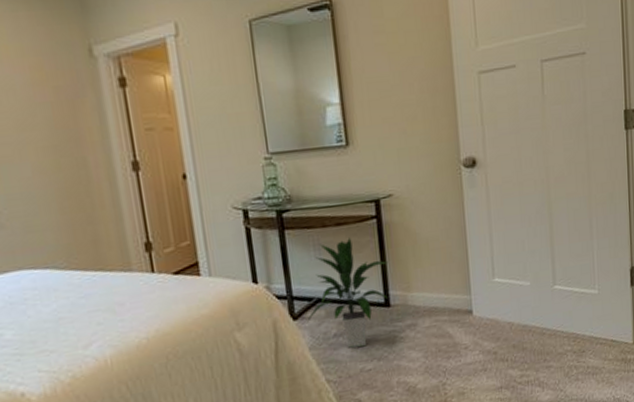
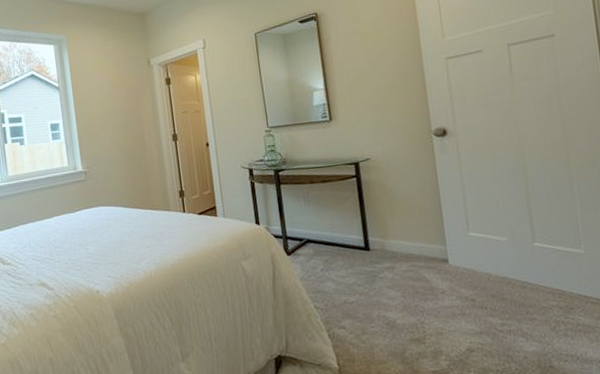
indoor plant: present [307,238,388,348] -> none [298,192,367,283]

